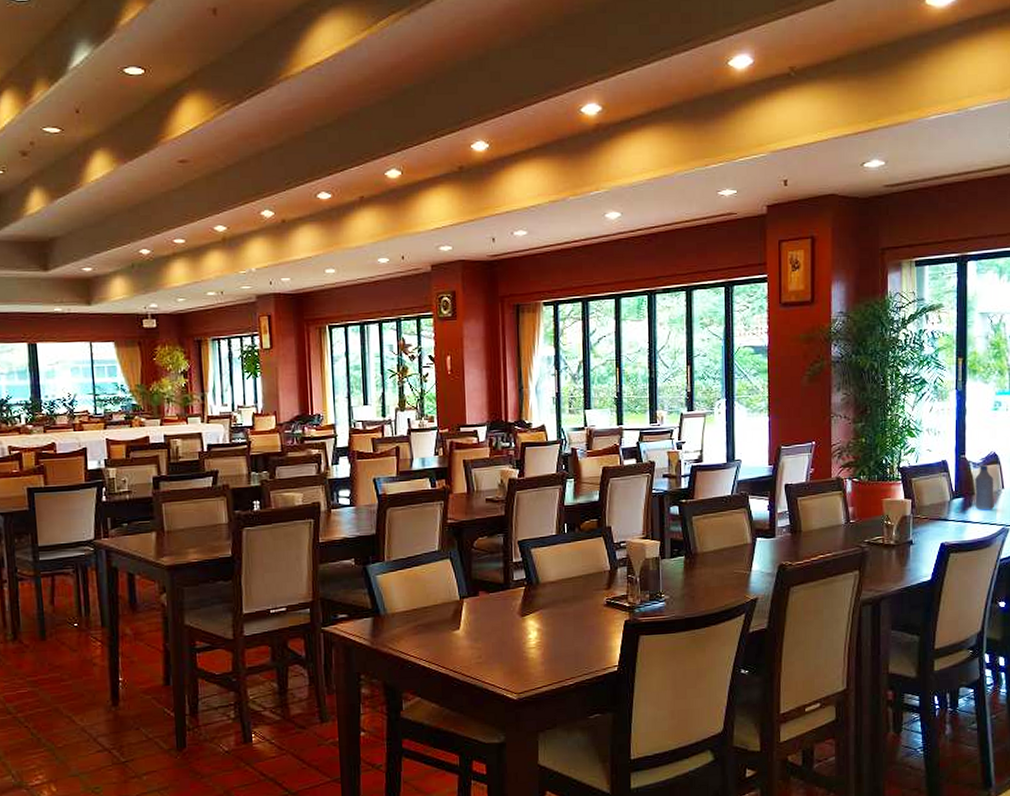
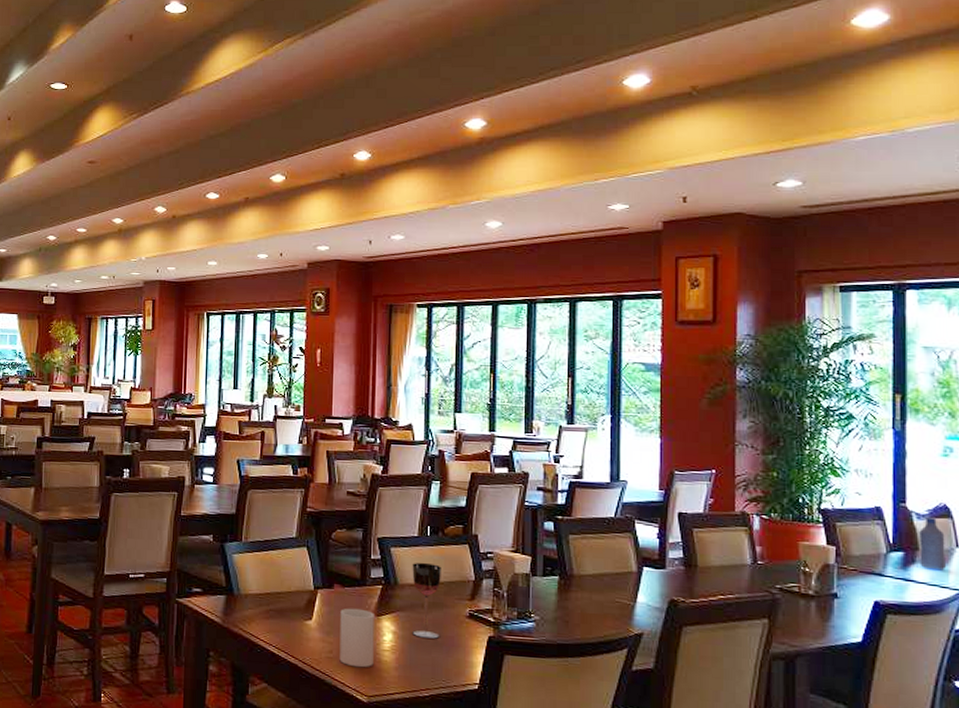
cup: none [487,612,521,668] -> present [339,608,374,668]
wineglass: none [552,559,581,631] -> present [412,562,441,639]

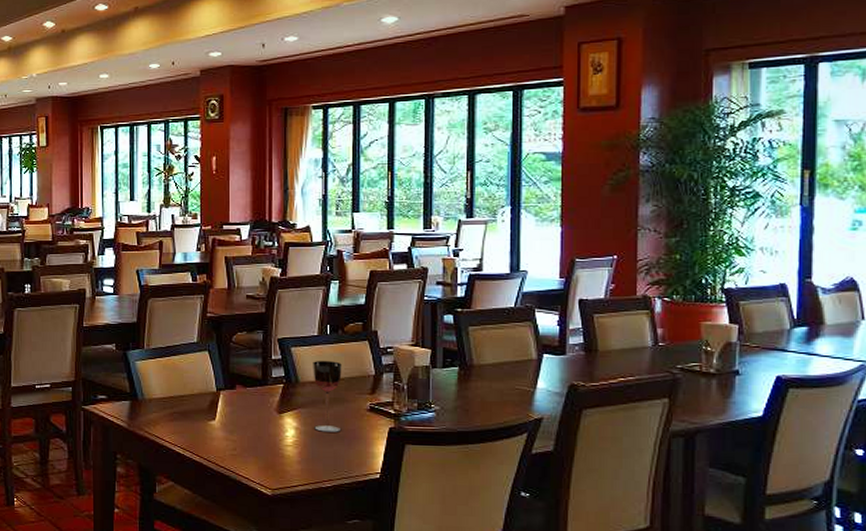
cup: present [339,608,374,668] -> none [243,407,277,463]
water bottle: present [919,518,946,571] -> none [824,292,851,343]

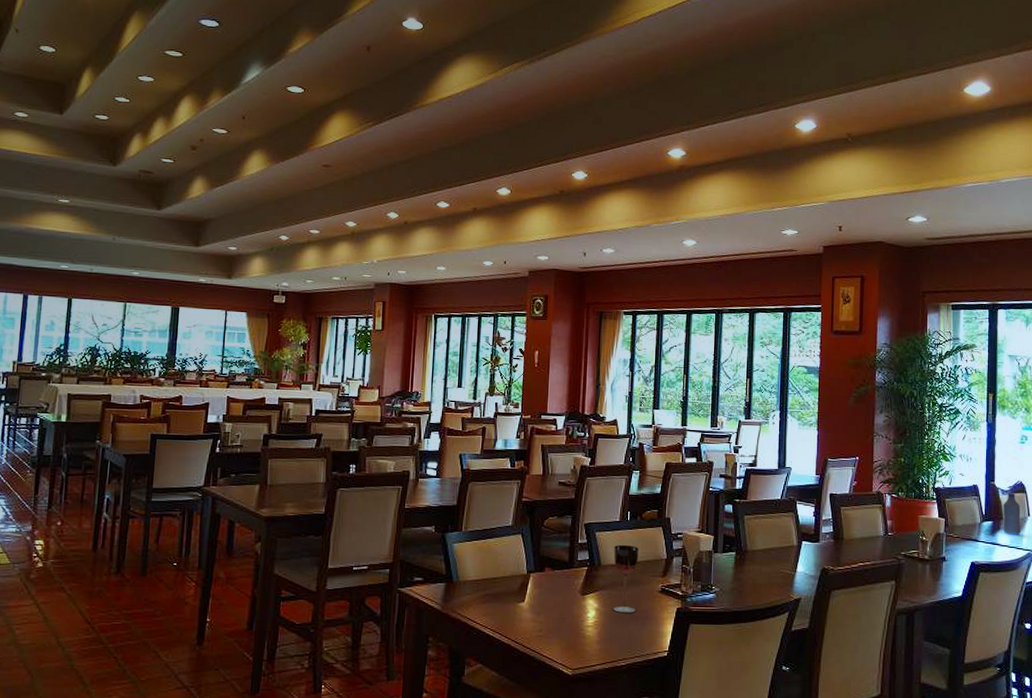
water bottle: none [824,292,851,343] -> present [1003,493,1021,535]

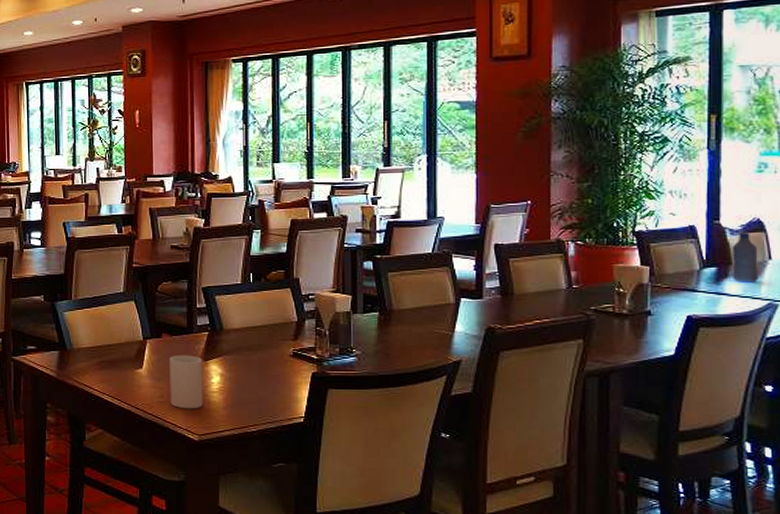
cup: none [548,589,580,644] -> present [169,355,203,409]
wineglass: present [613,544,639,613] -> none [237,307,266,378]

